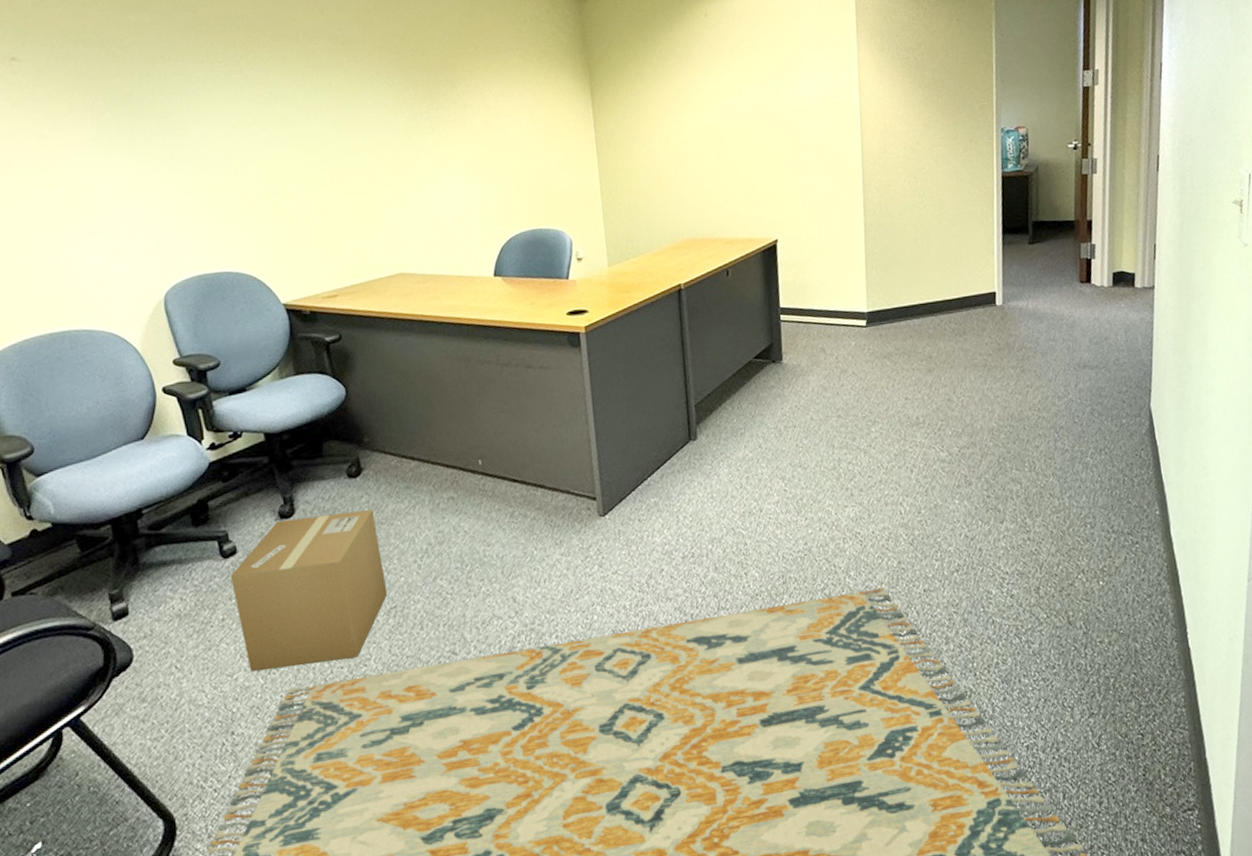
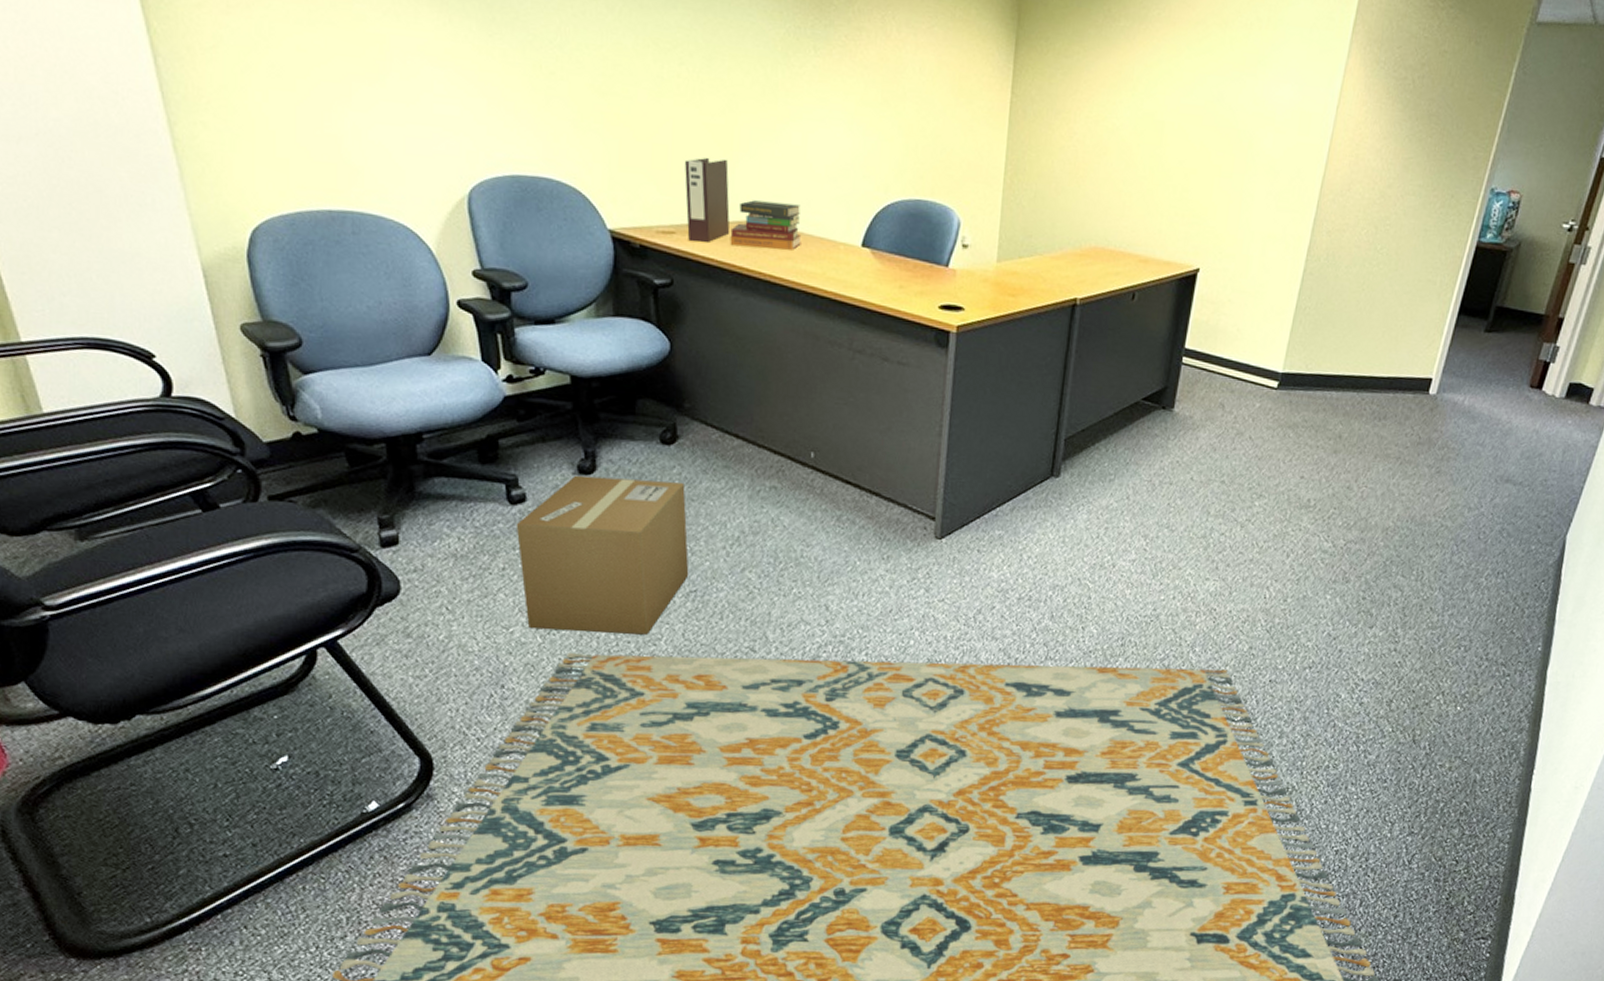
binder: none [339,227,384,301] -> present [685,157,730,244]
books: none [383,253,444,297] -> present [730,200,802,250]

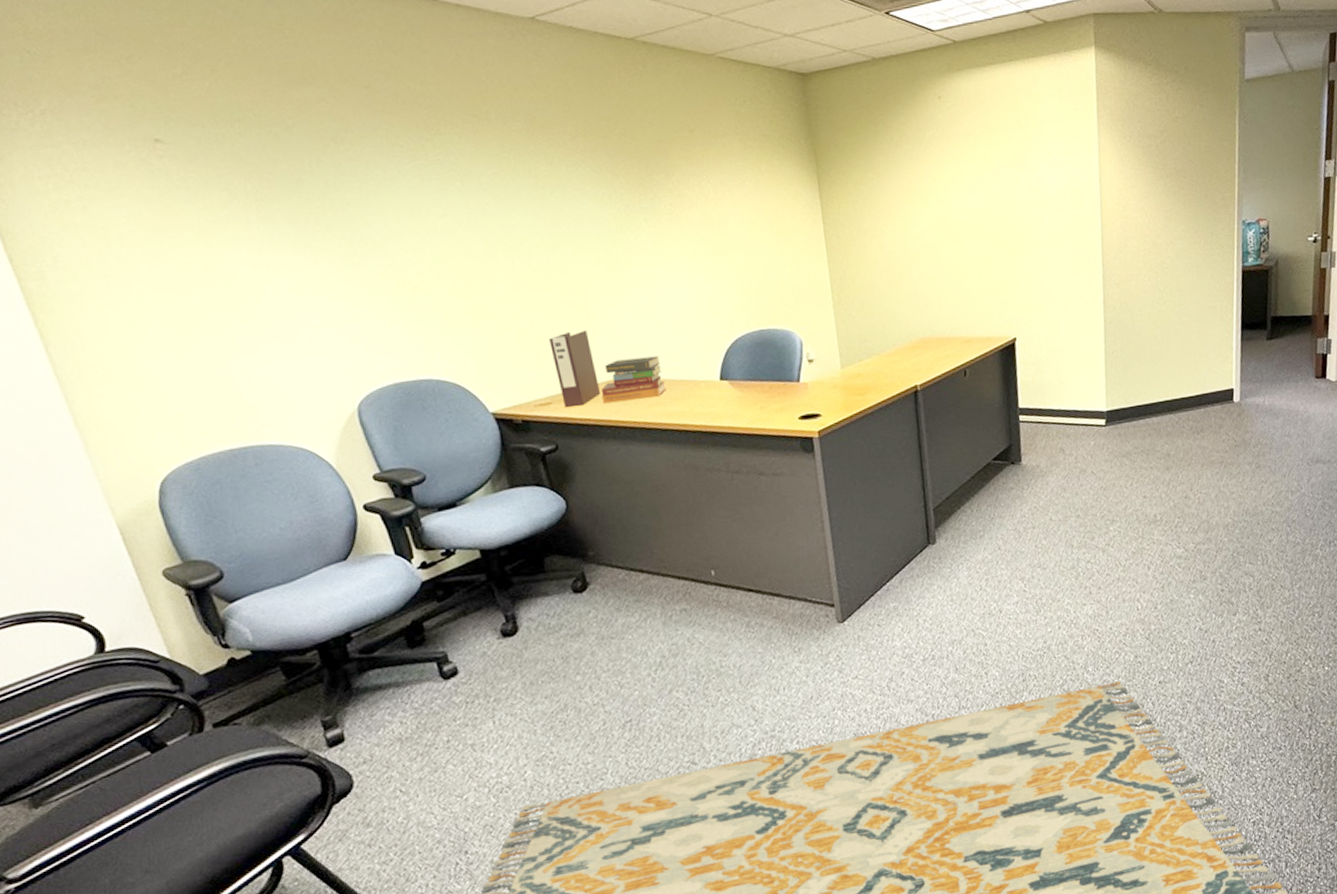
cardboard box: present [516,475,689,635] -> none [452,624,622,792]

